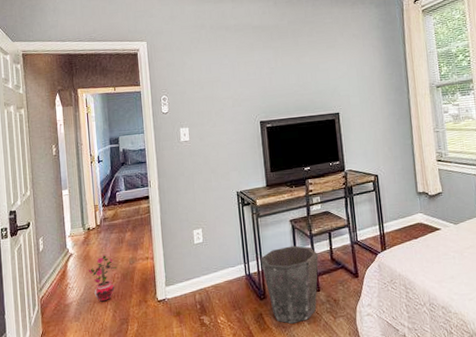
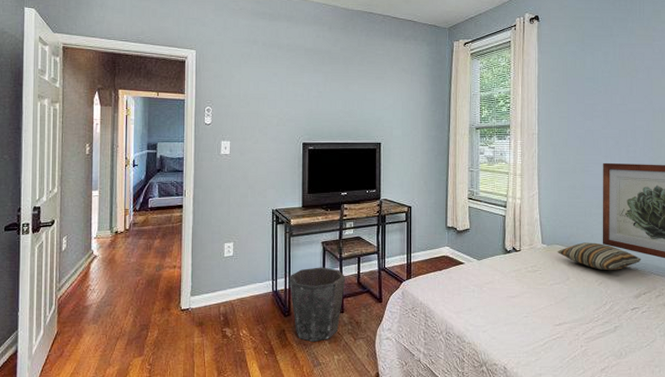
potted plant: present [88,253,118,302] -> none [111,258,143,306]

